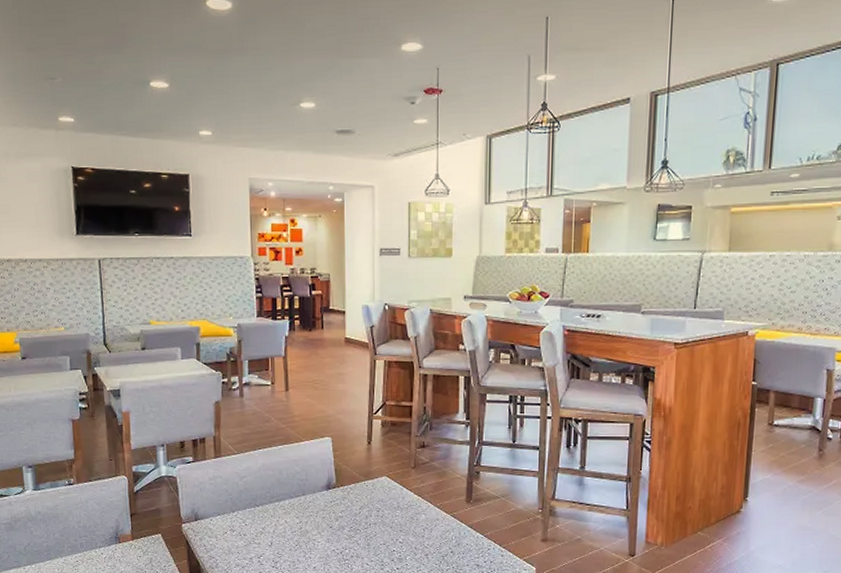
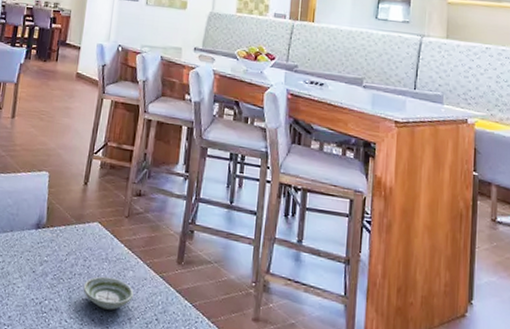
saucer: none [379,523,428,550] -> present [83,276,134,310]

